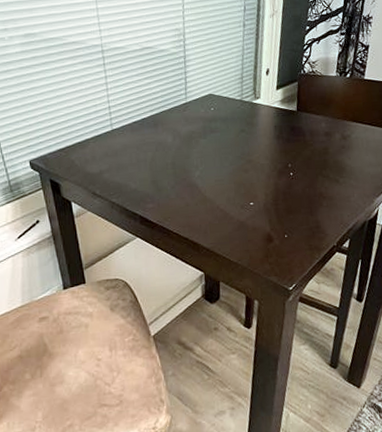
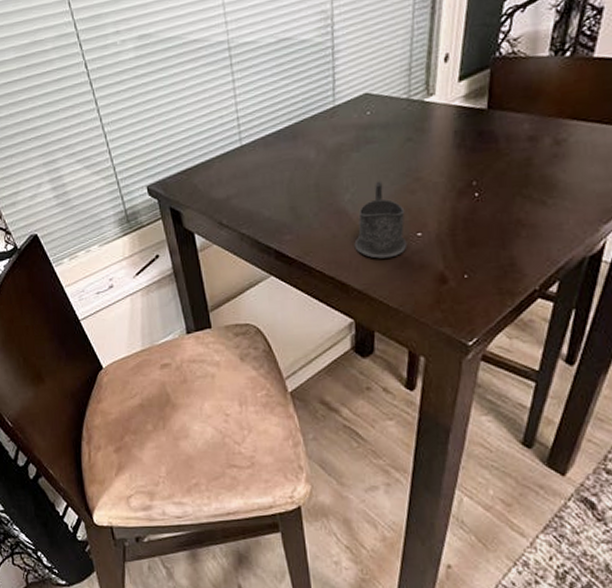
mug: none [203,161,243,223] -> present [354,181,408,259]

